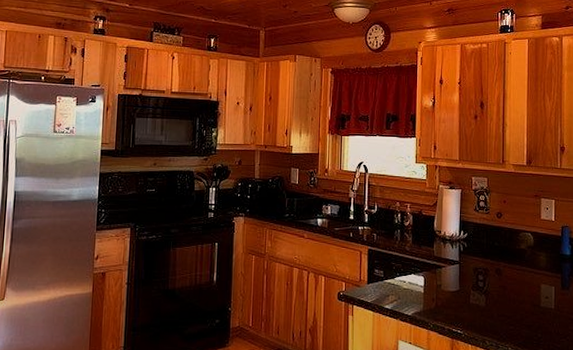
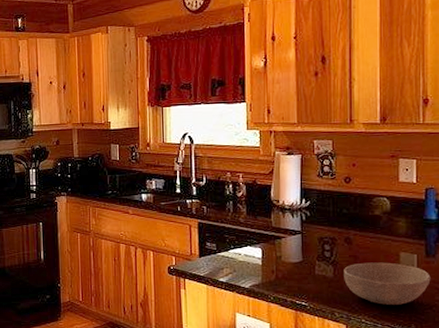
bowl: none [494,293,565,335] -> present [344,262,431,306]

